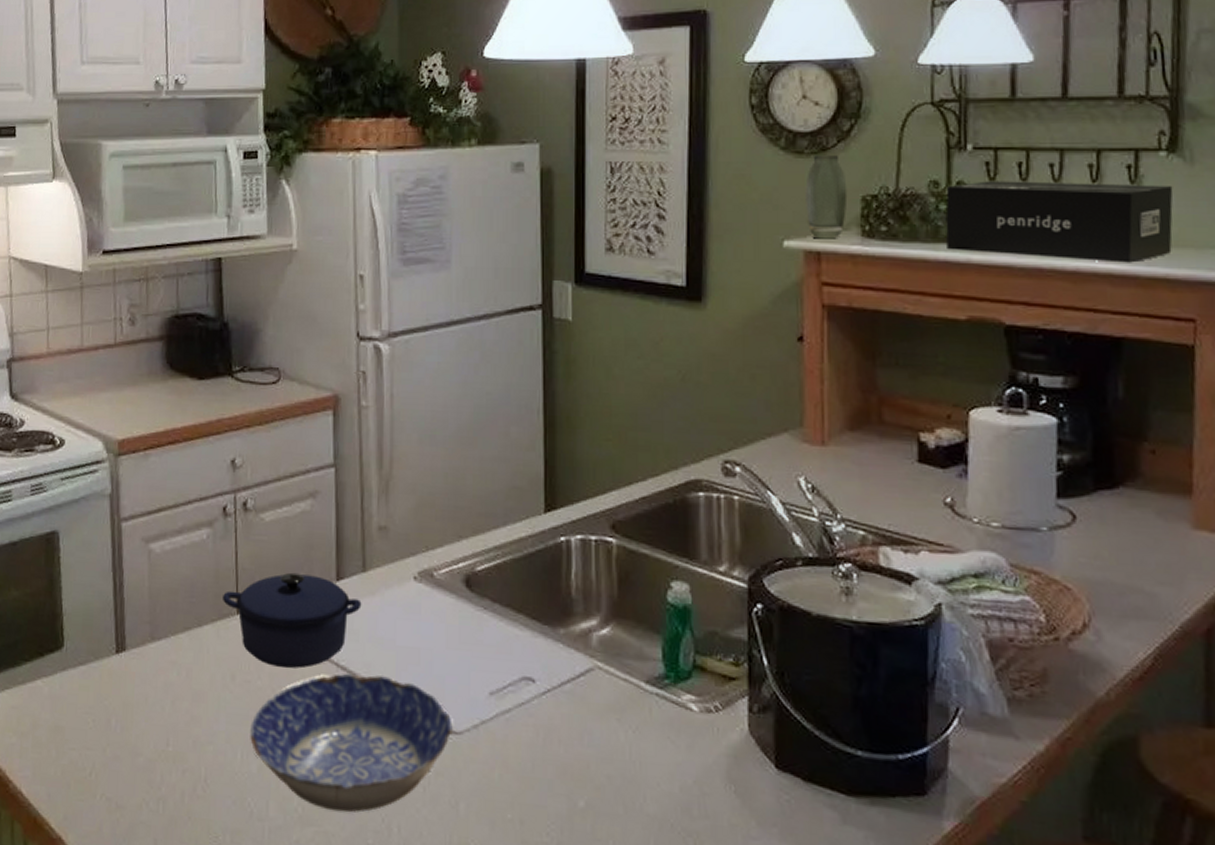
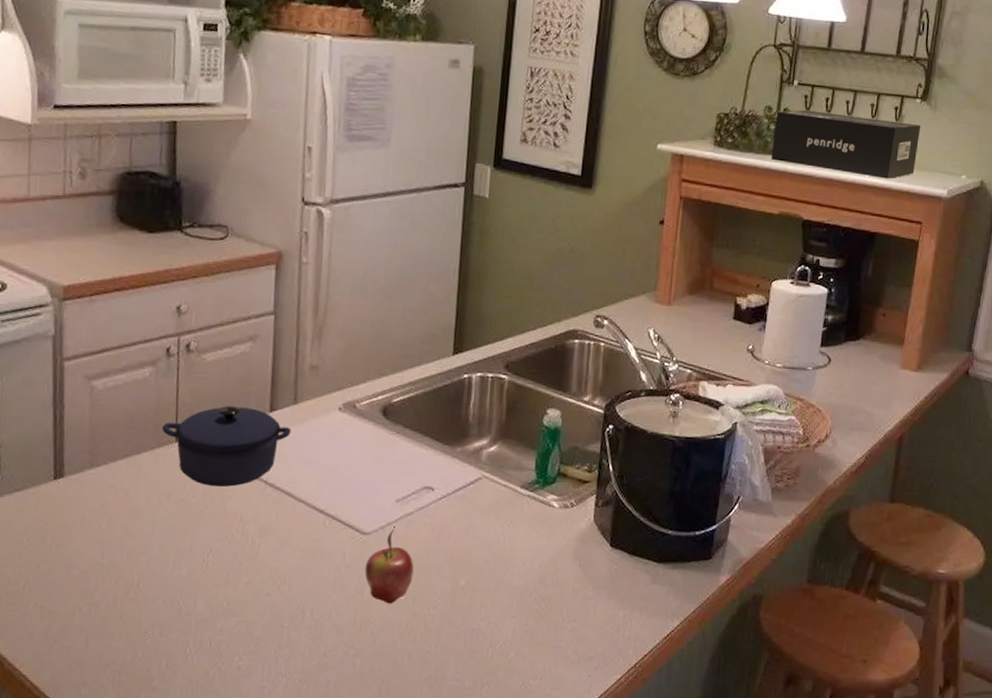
bowl: present [250,673,453,813] -> none [182,489,363,603]
fruit: none [458,726,518,825] -> present [365,526,414,604]
vase: present [805,155,848,239] -> none [676,78,708,146]

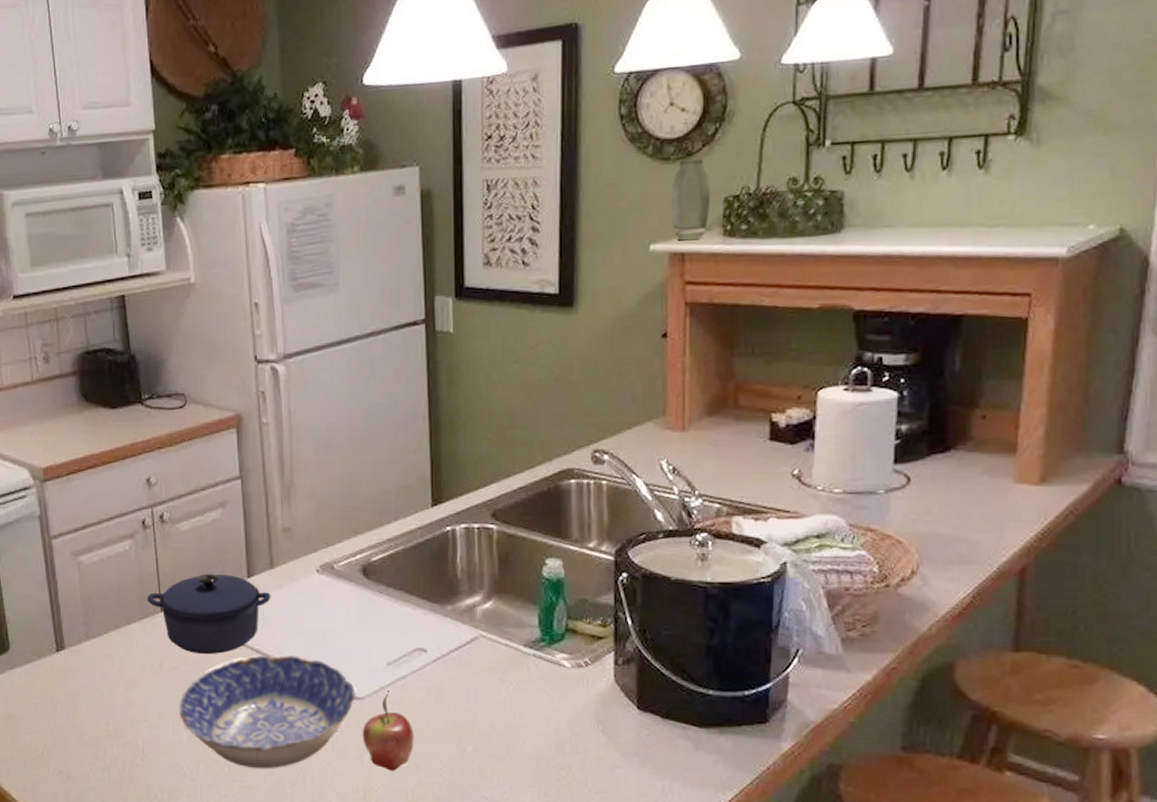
bowl: none [182,489,363,603] -> present [179,655,356,769]
vase: none [676,78,708,146] -> present [671,159,711,241]
box: present [771,110,921,179] -> none [802,168,1019,246]

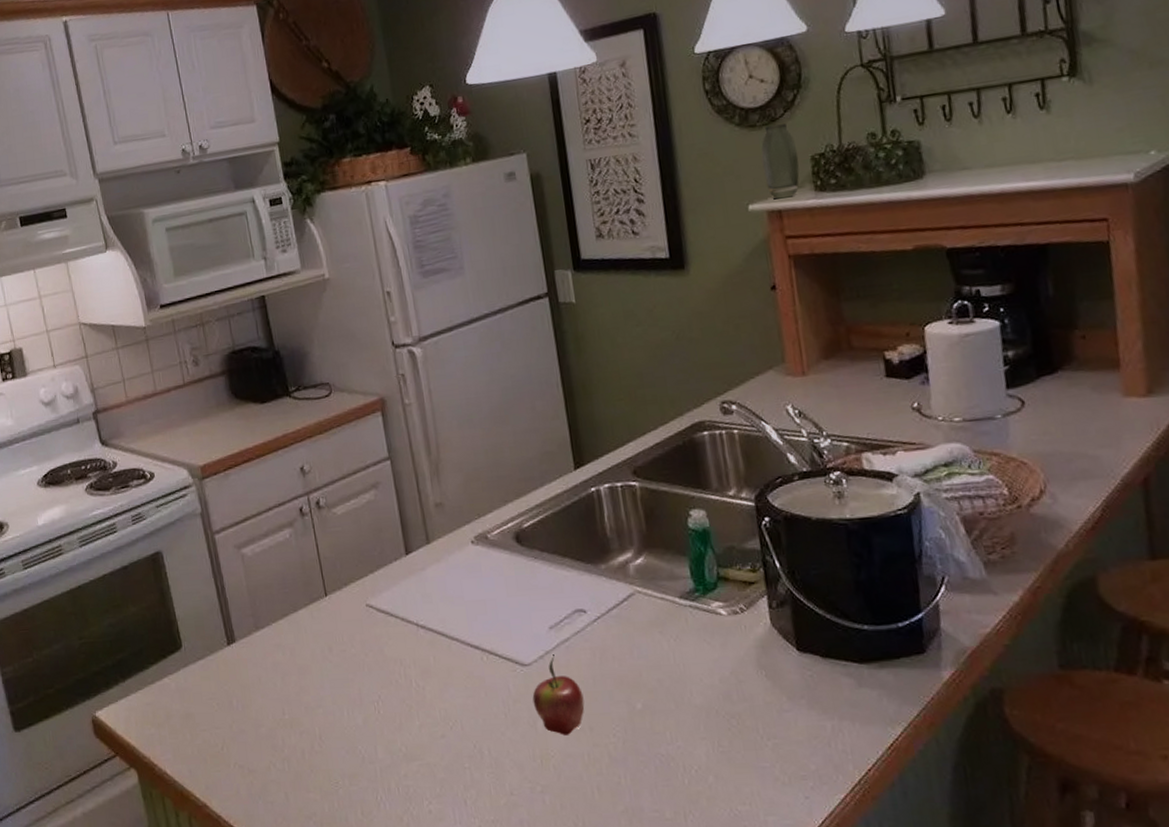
cooking pot: present [147,573,271,654] -> none [311,553,431,635]
bowl: present [179,655,356,769] -> none [351,628,523,746]

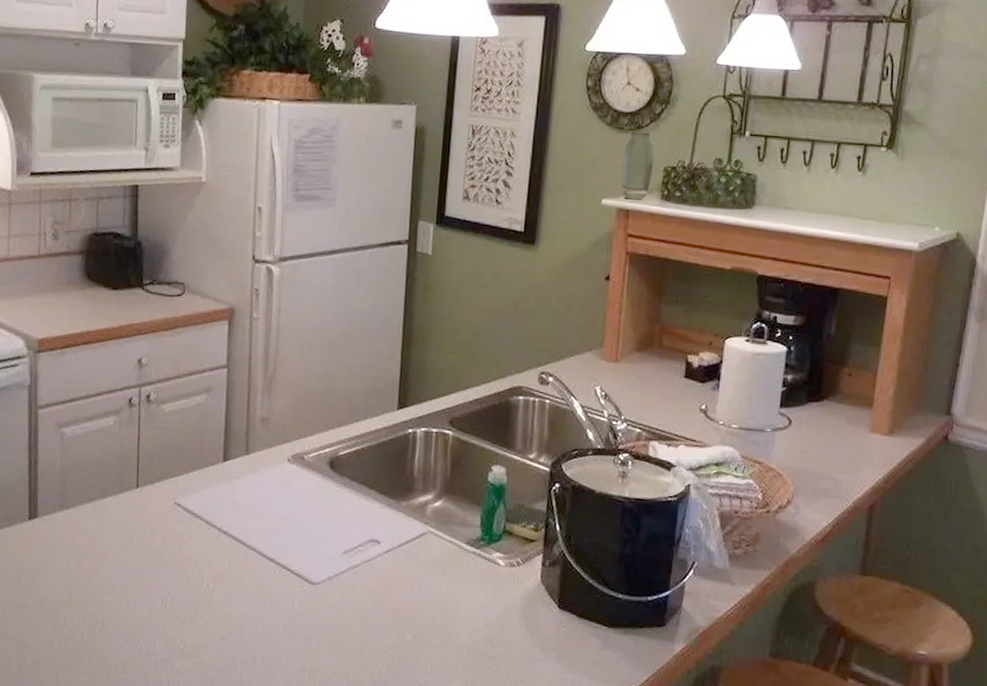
fruit: present [532,654,585,735] -> none [313,578,361,655]

